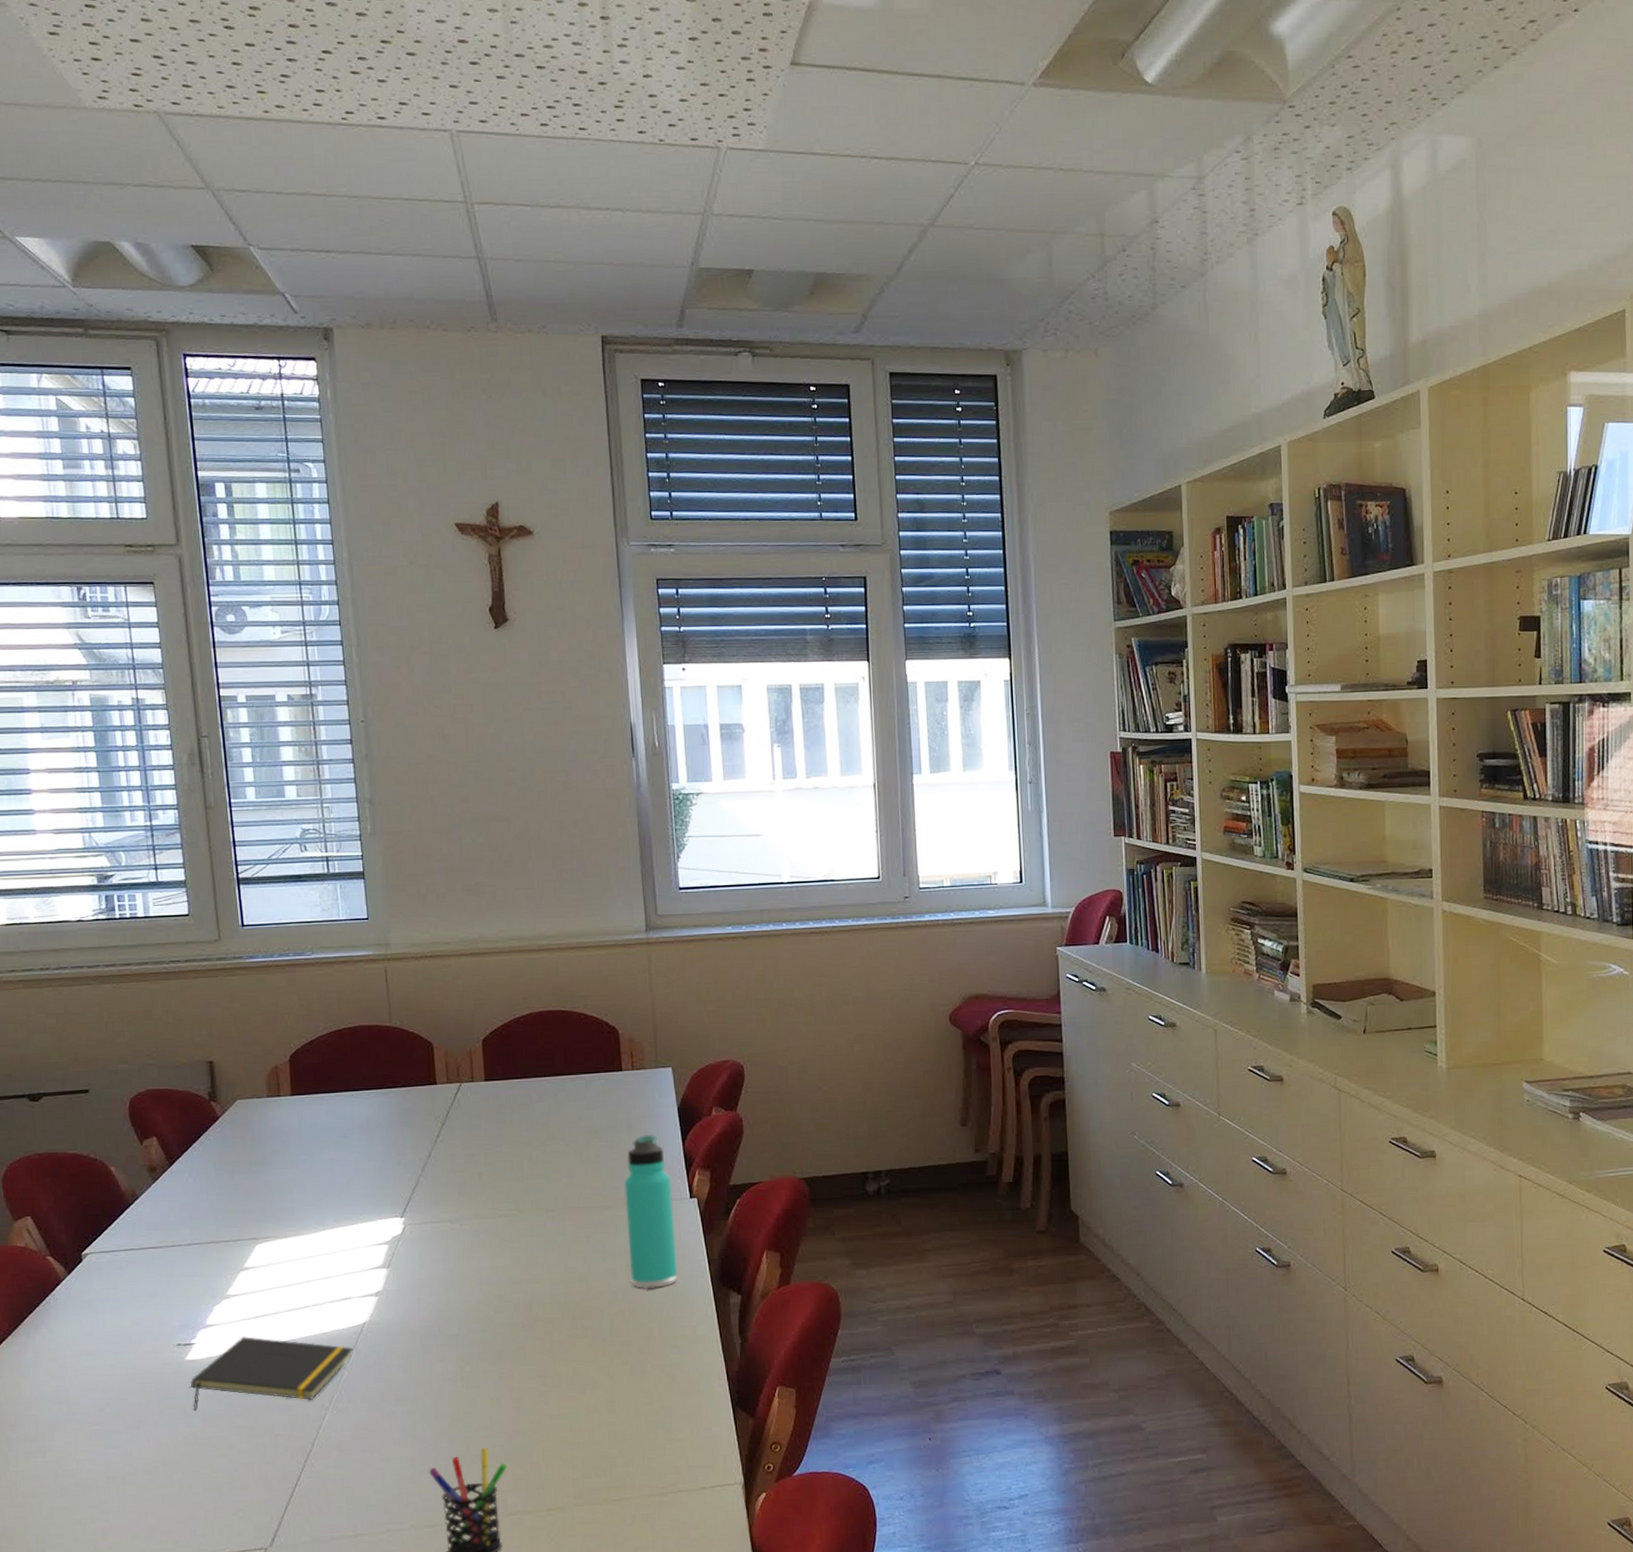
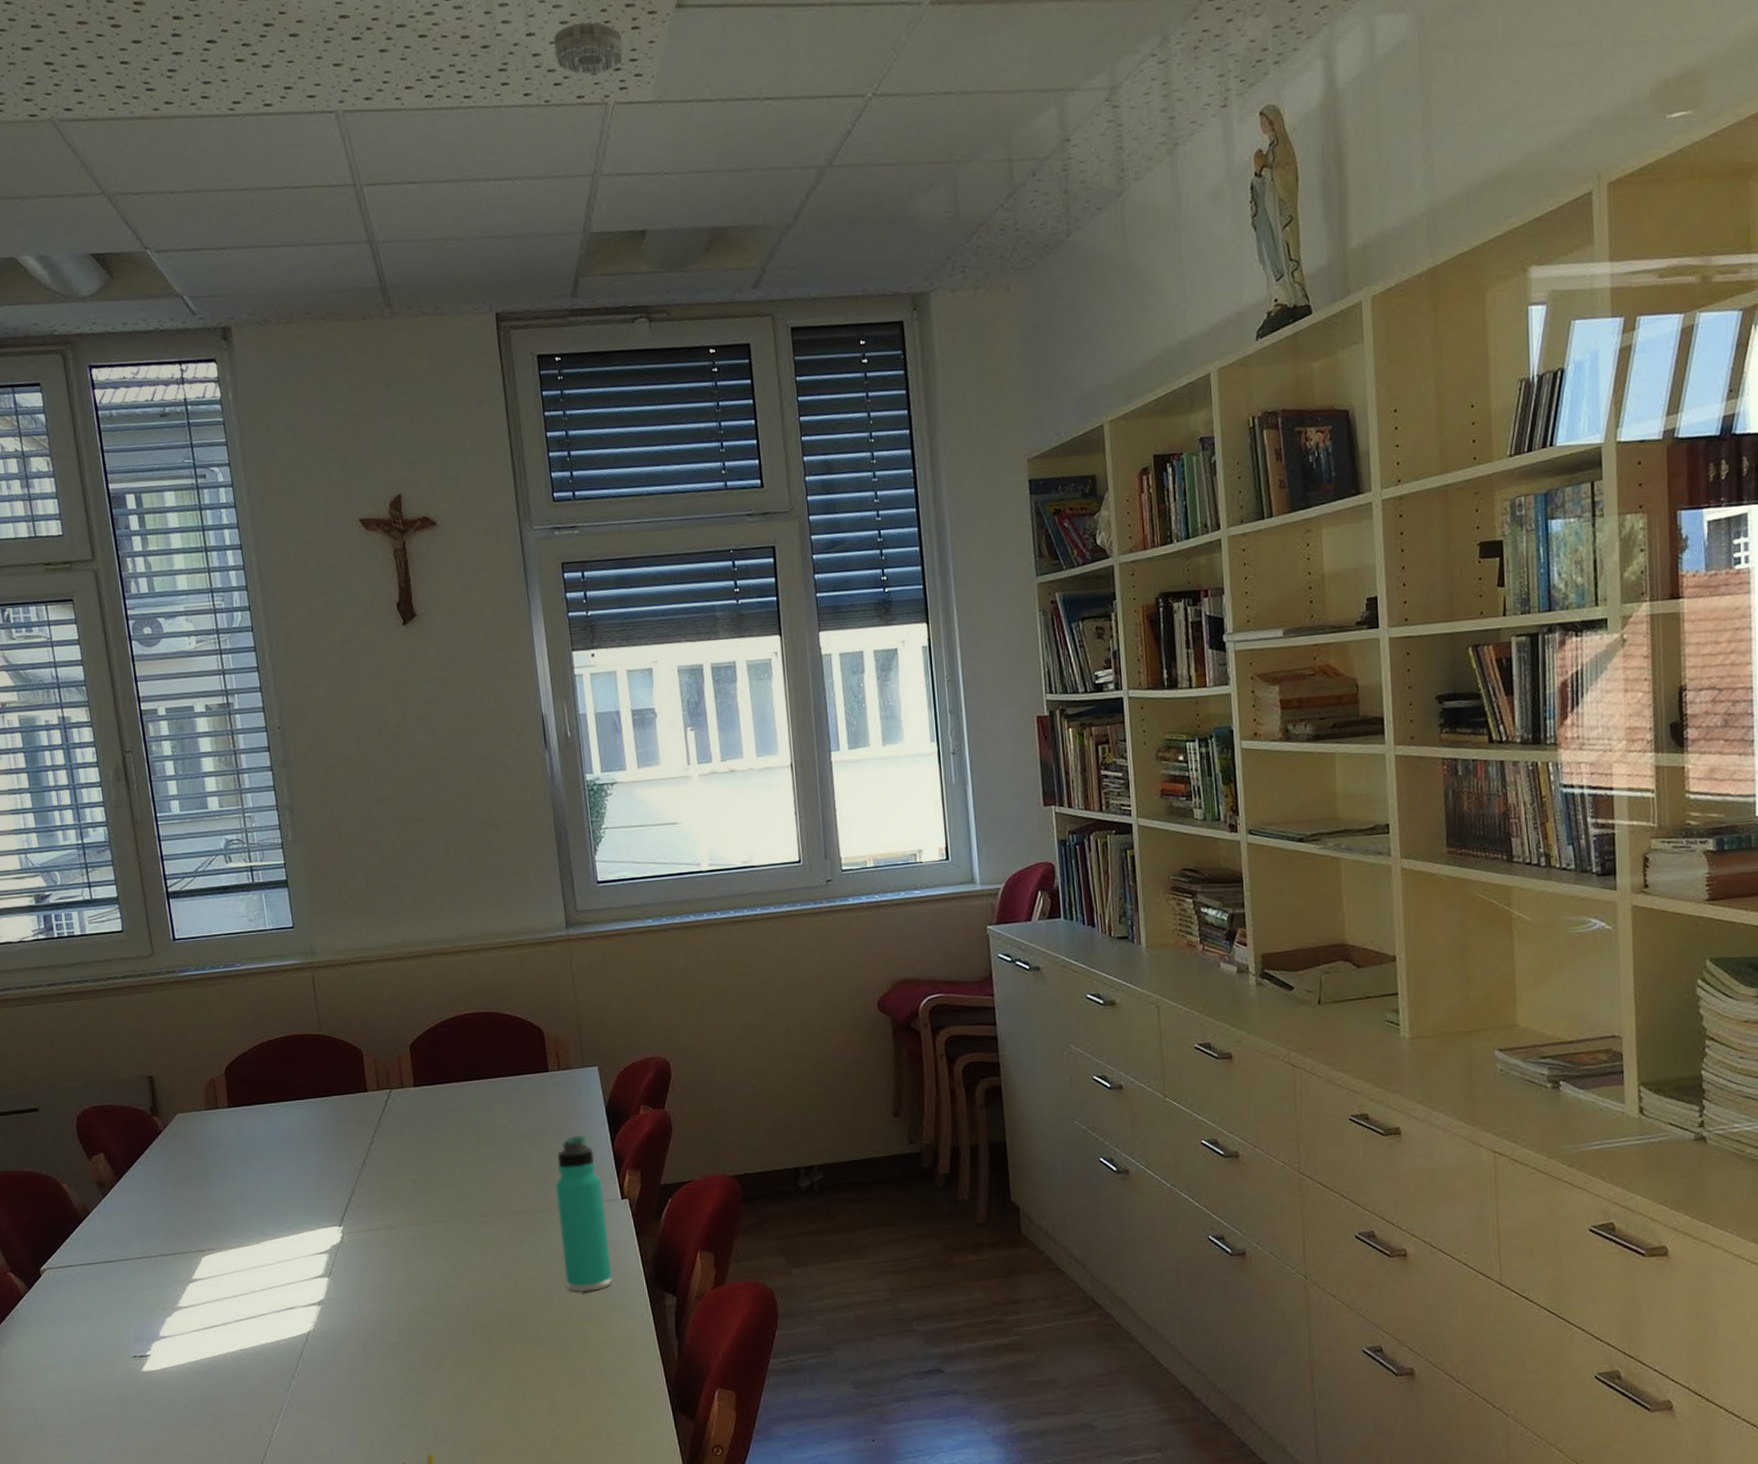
notepad: present [190,1335,353,1411] -> none [147,1346,300,1421]
smoke detector: none [669,69,738,119] -> present [553,22,624,75]

